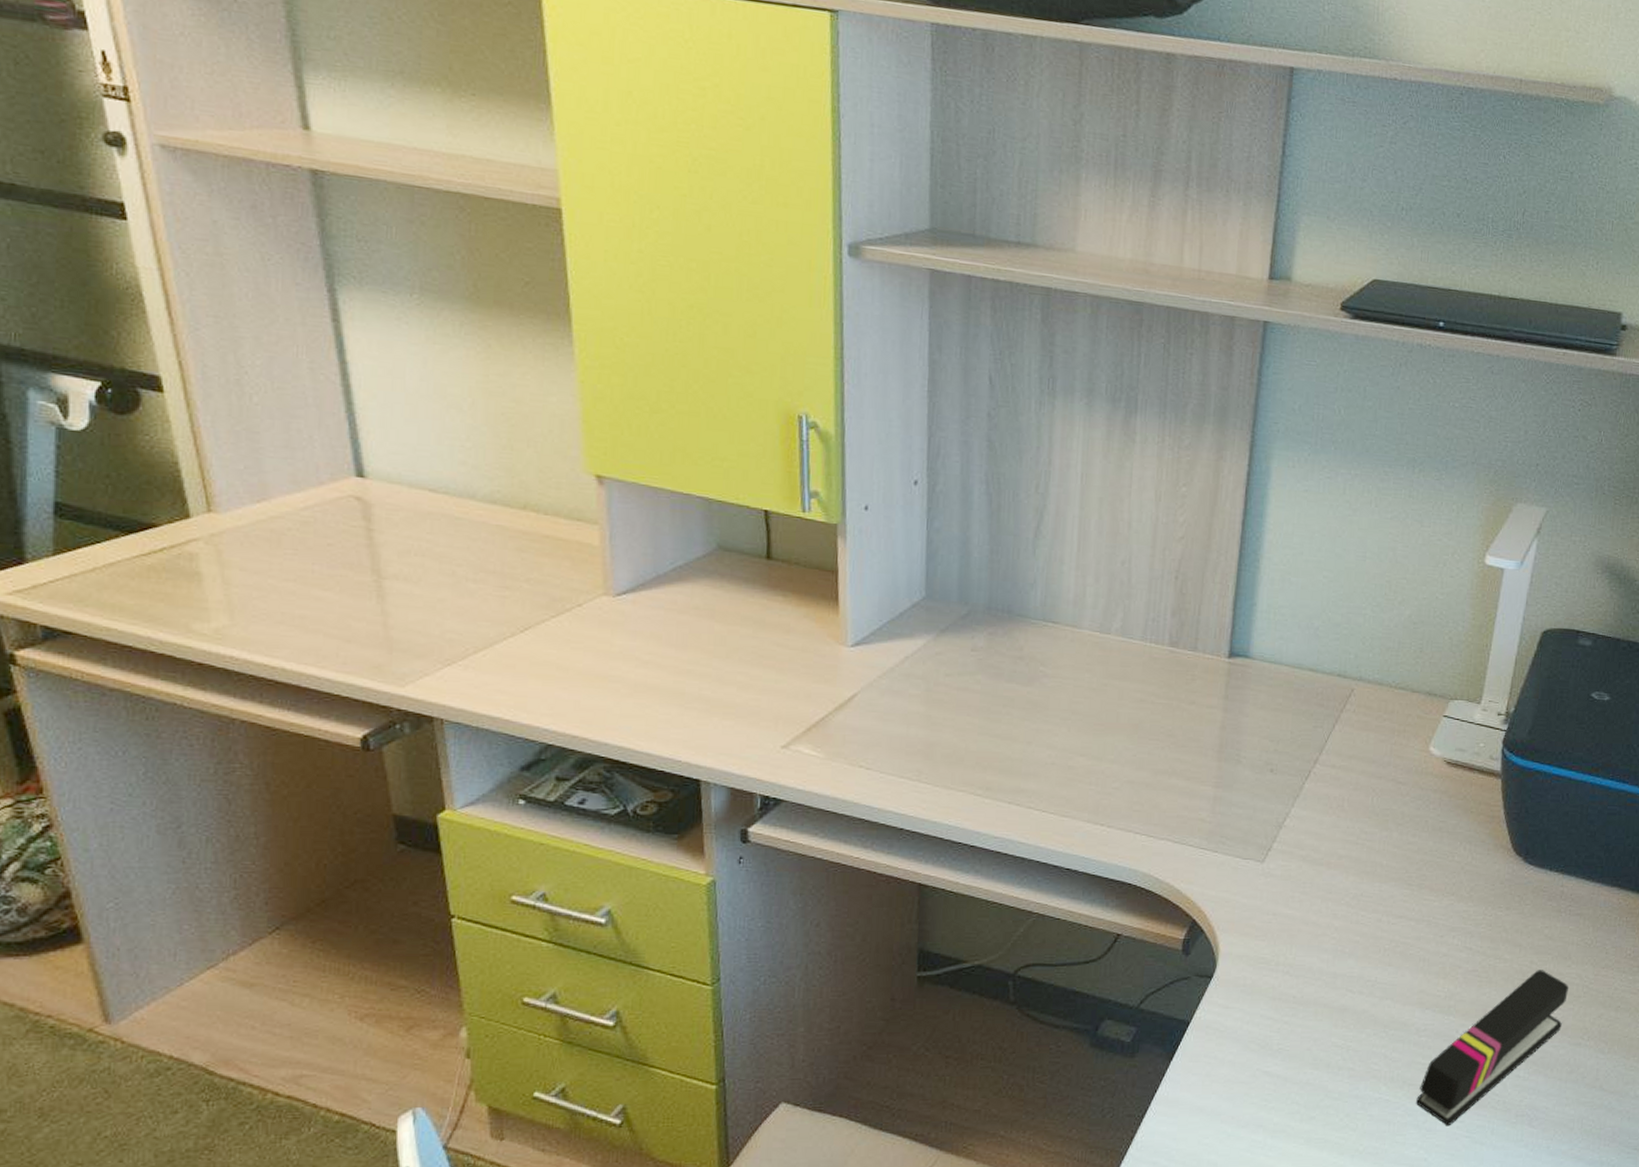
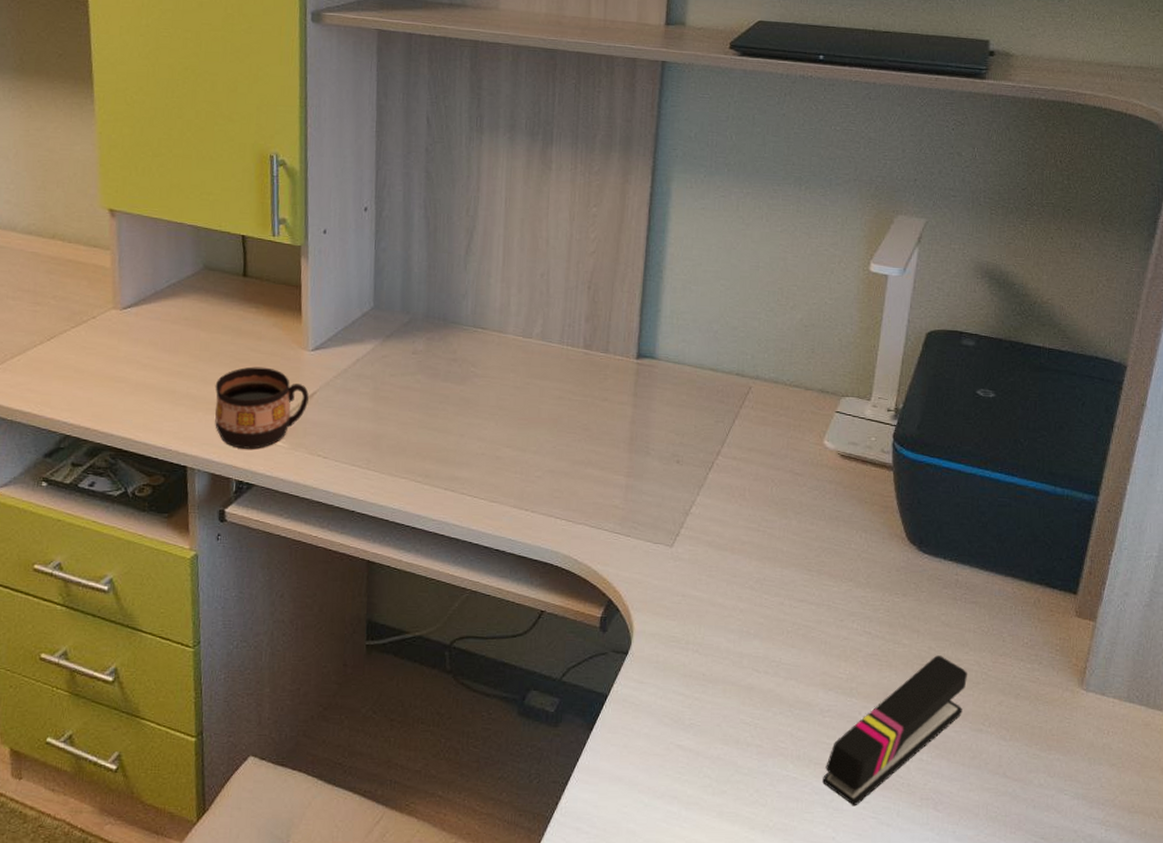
cup: none [733,664,848,760] -> present [215,366,309,449]

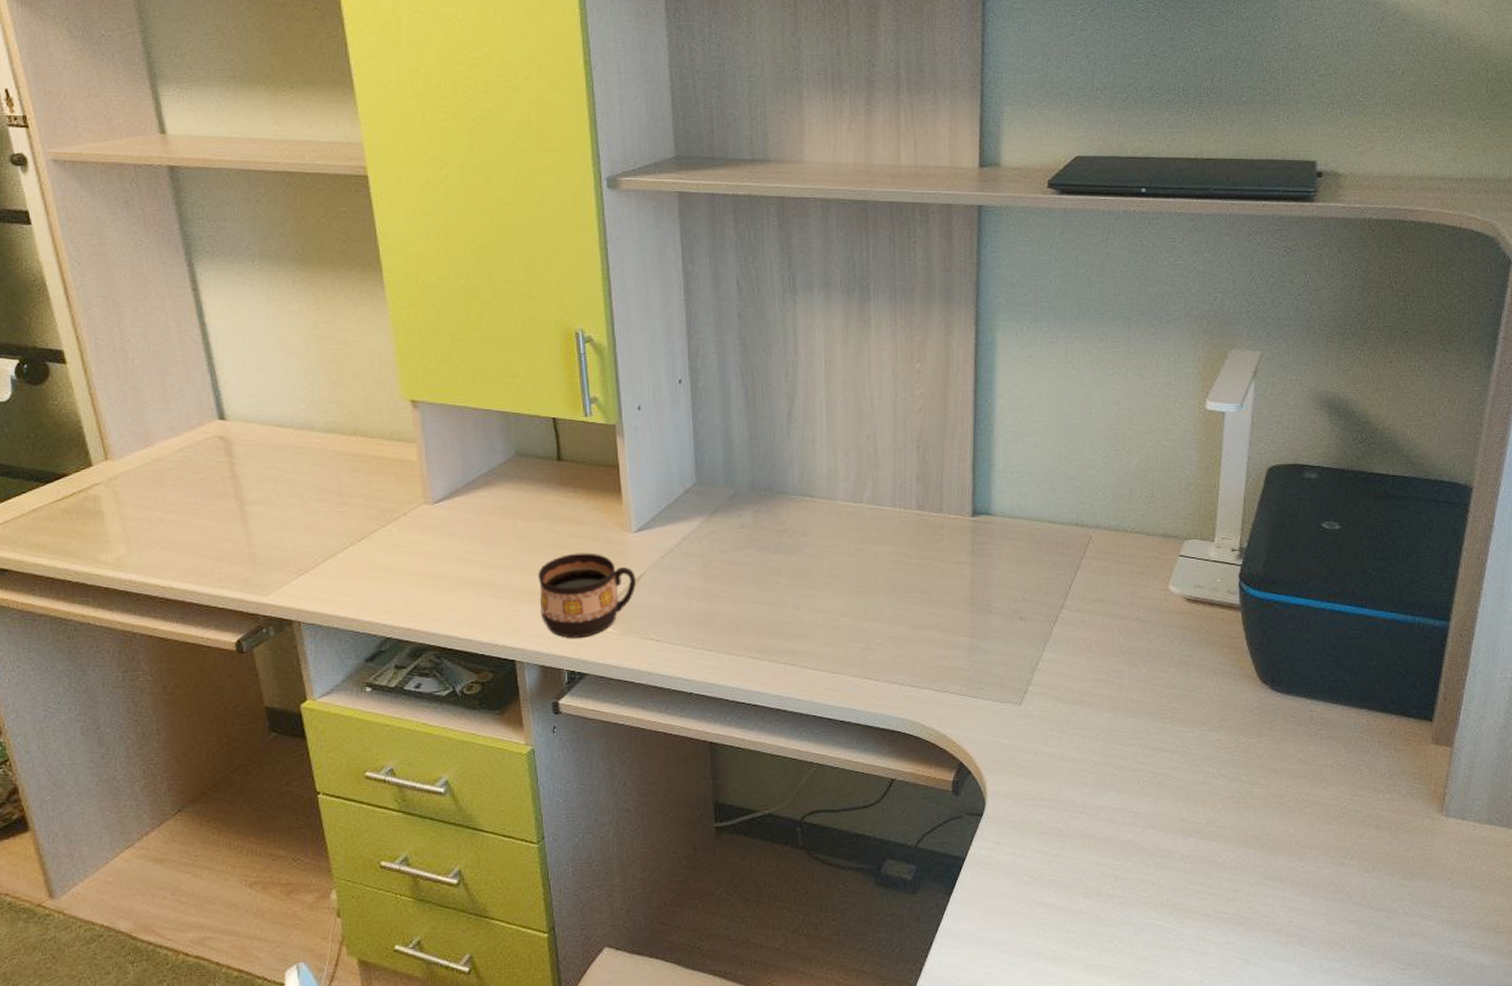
stapler: present [822,655,968,805] -> none [1187,793,1328,948]

